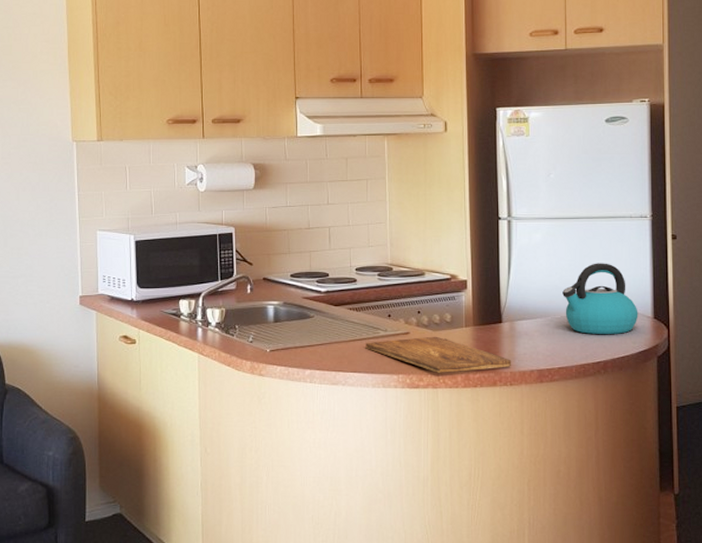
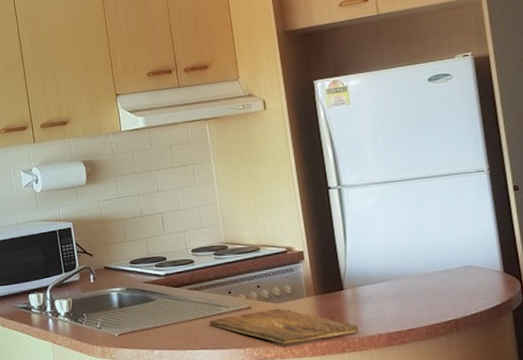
kettle: present [562,263,638,334] -> none [403,221,487,294]

